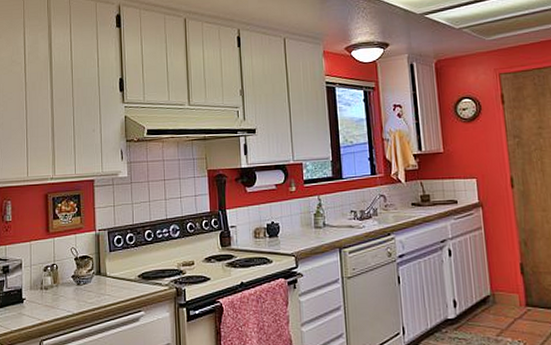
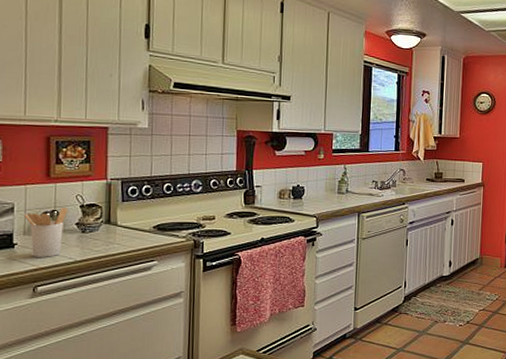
utensil holder: none [29,261,65,311] -> present [23,208,68,257]

